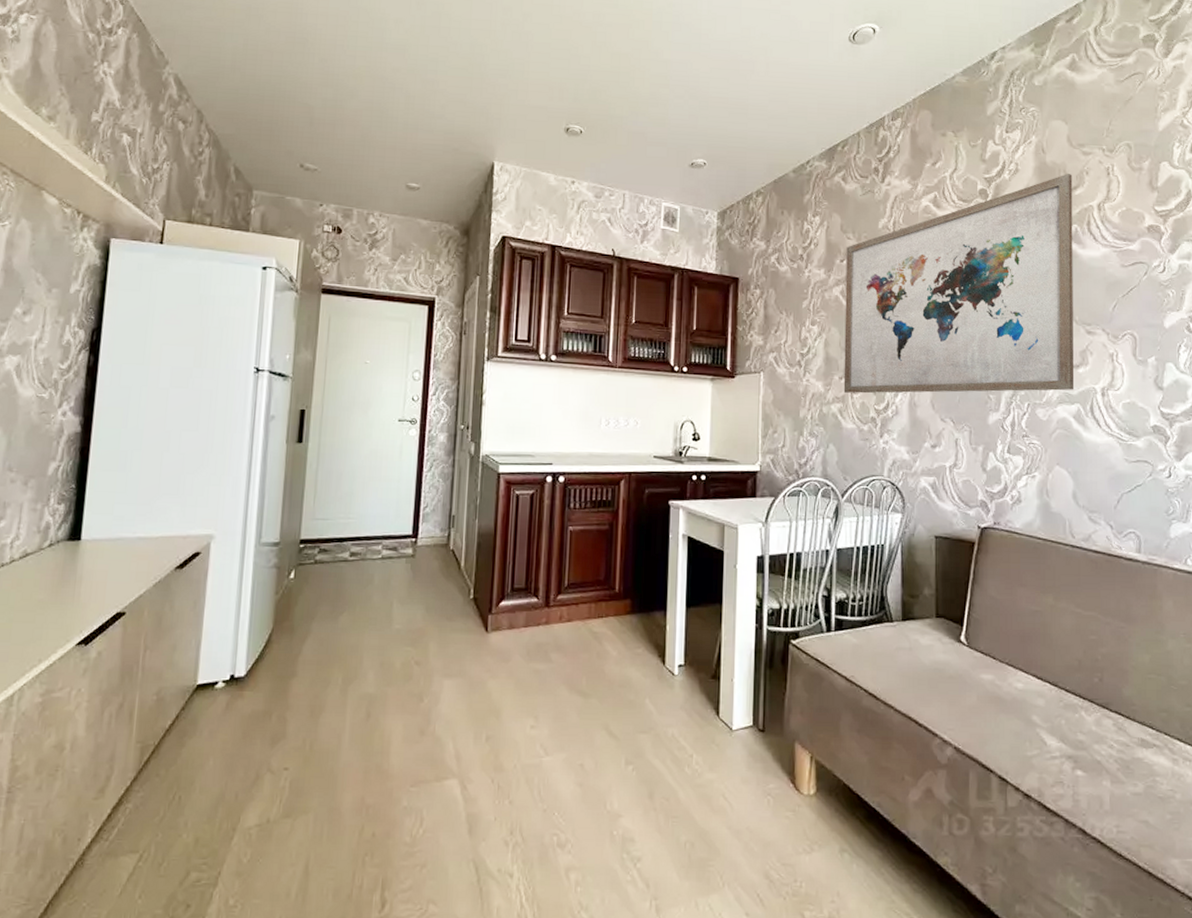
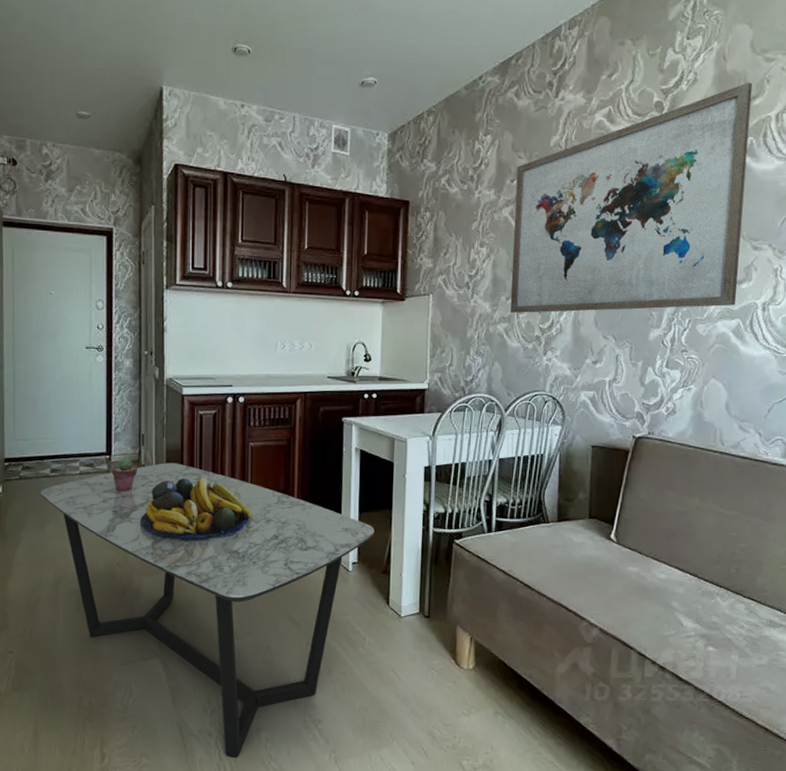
coffee table: none [336,547,703,907] -> present [40,463,375,759]
potted succulent: none [416,542,445,580] -> present [111,458,137,492]
fruit bowl: none [444,564,569,636] -> present [139,477,252,540]

